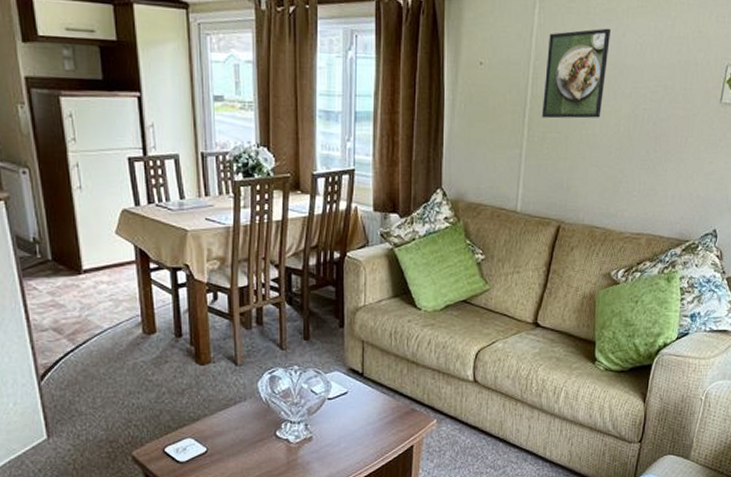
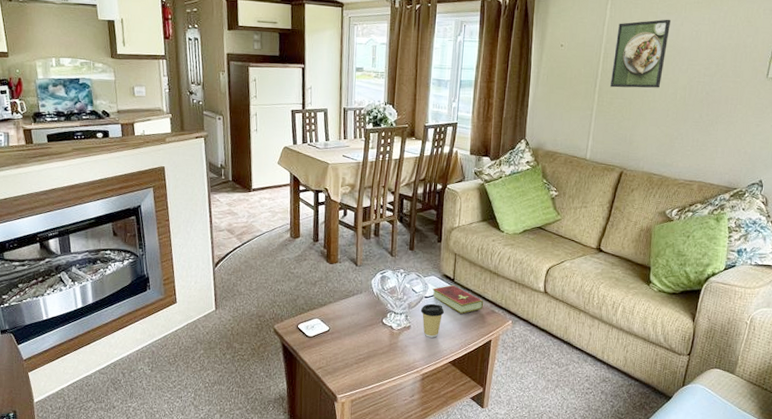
coffee cup: none [323,406,354,449] -> present [420,303,445,338]
hardcover book: none [337,380,401,416] -> present [432,284,483,314]

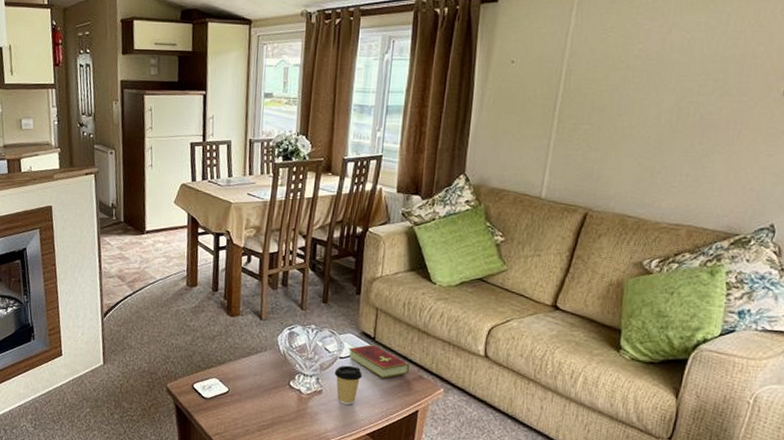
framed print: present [609,19,672,88] -> none [573,26,656,112]

